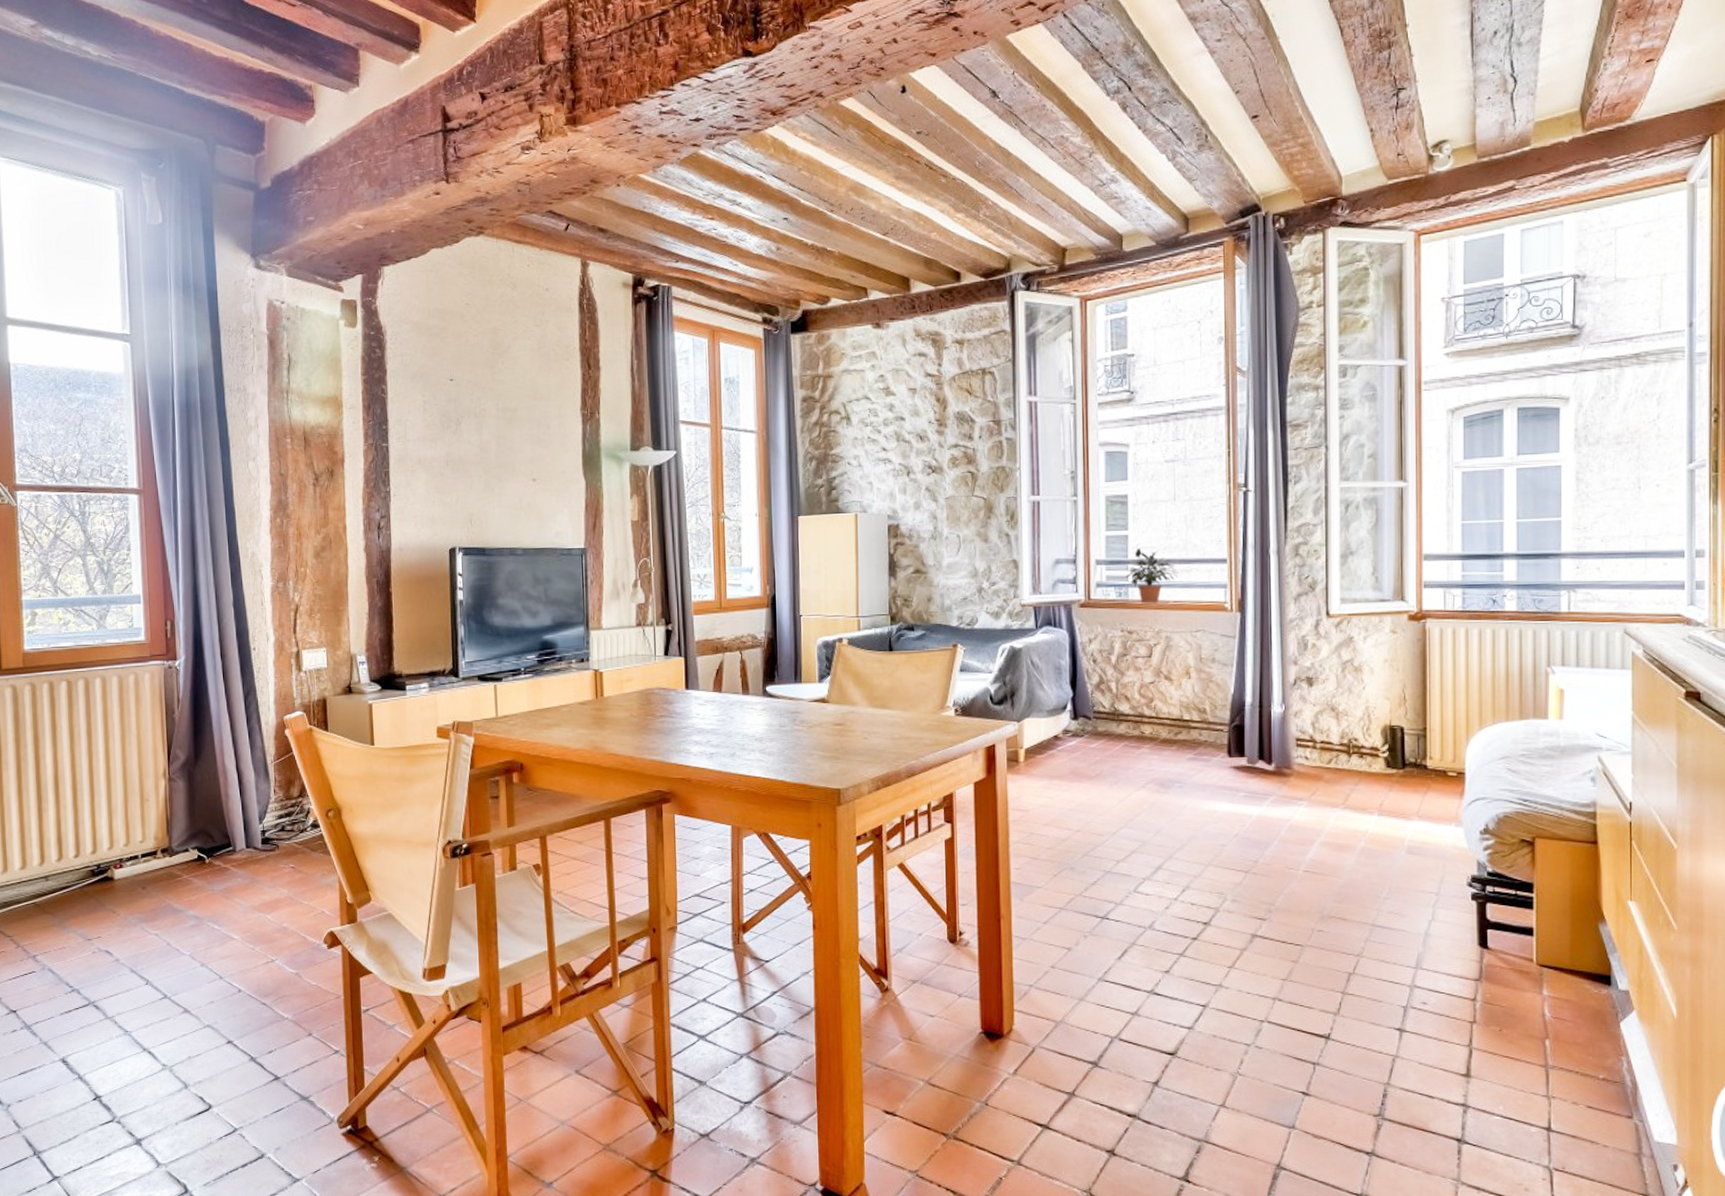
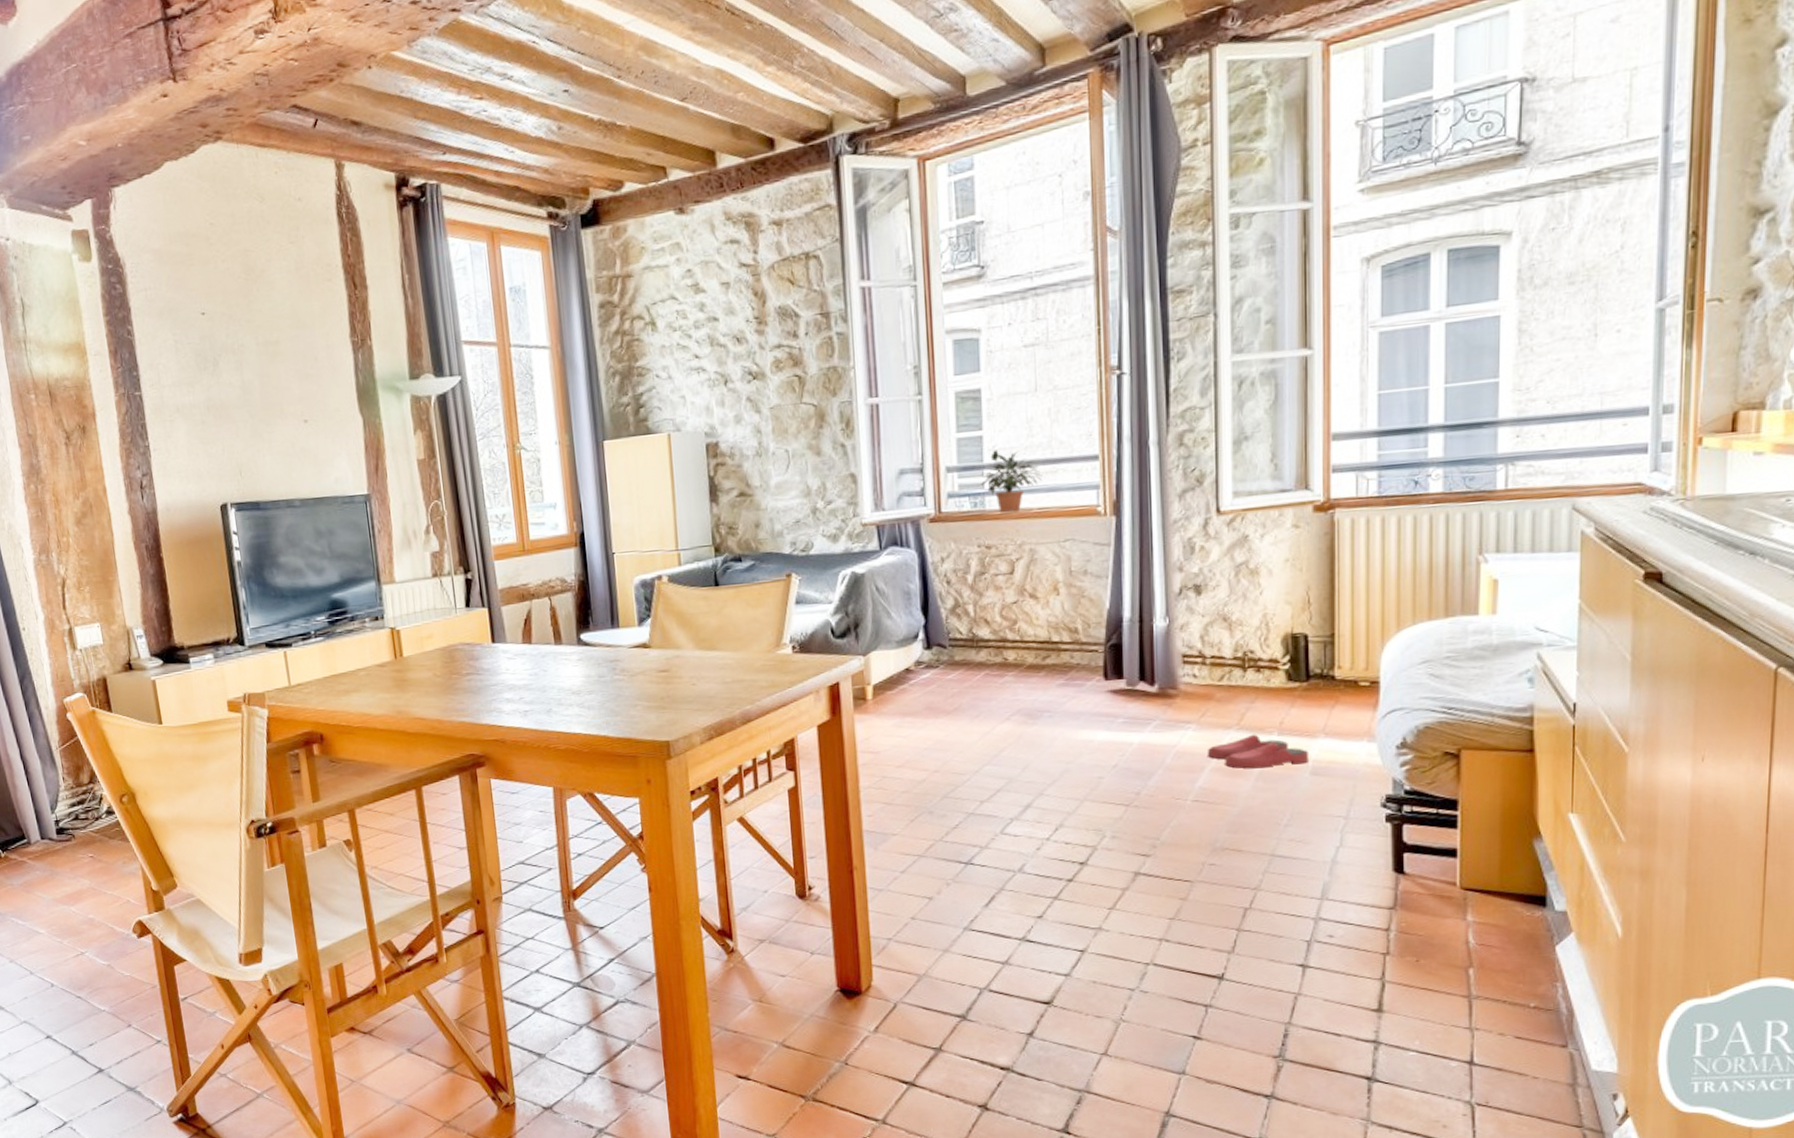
slippers: none [1316,813,1404,845] -> present [1207,734,1308,769]

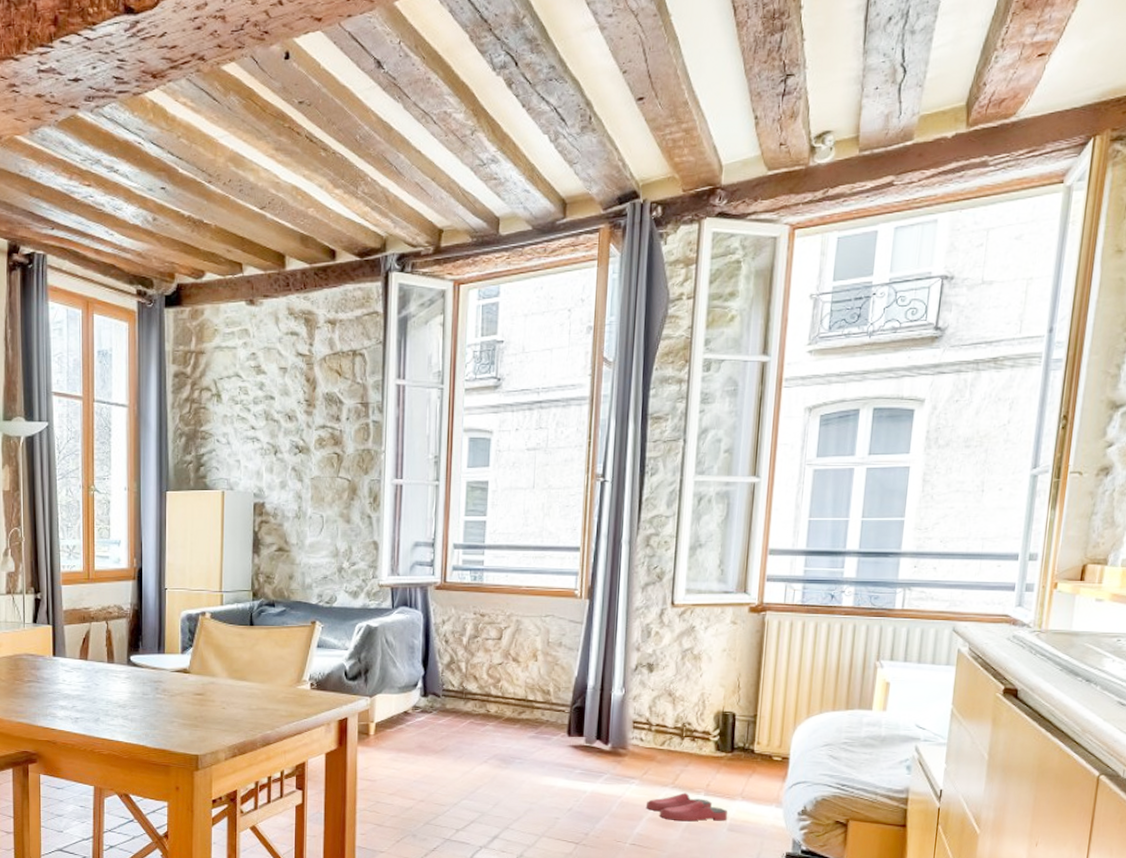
potted plant: present [981,450,1042,514] -> none [481,534,532,588]

